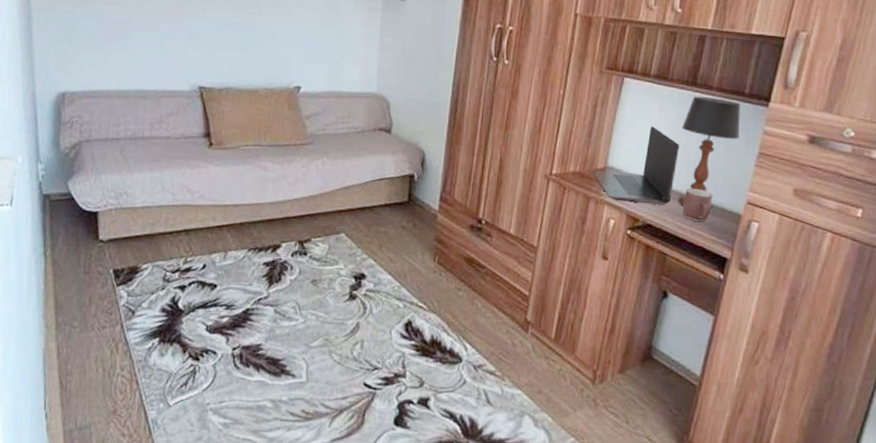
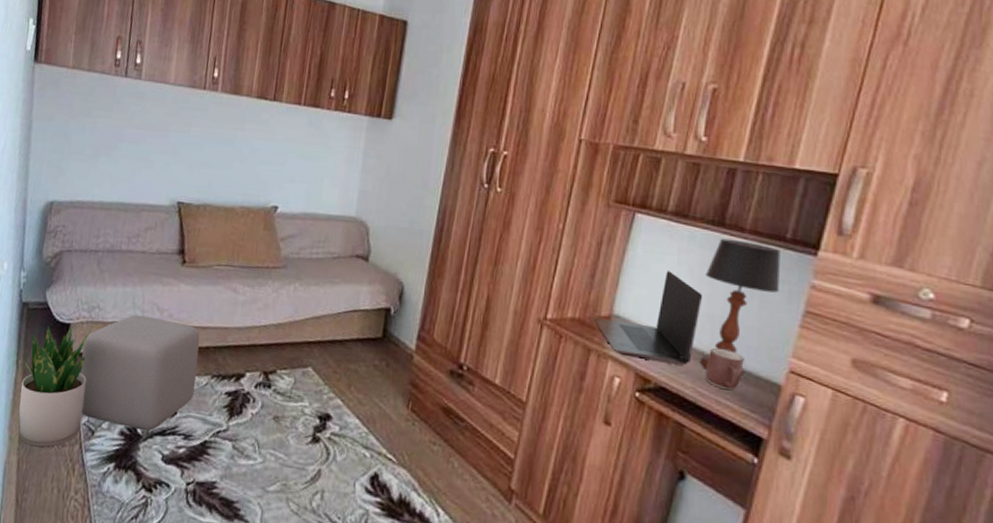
planter: none [48,213,122,332] -> present [18,325,92,447]
pouf: none [113,198,234,306] -> present [80,314,200,431]

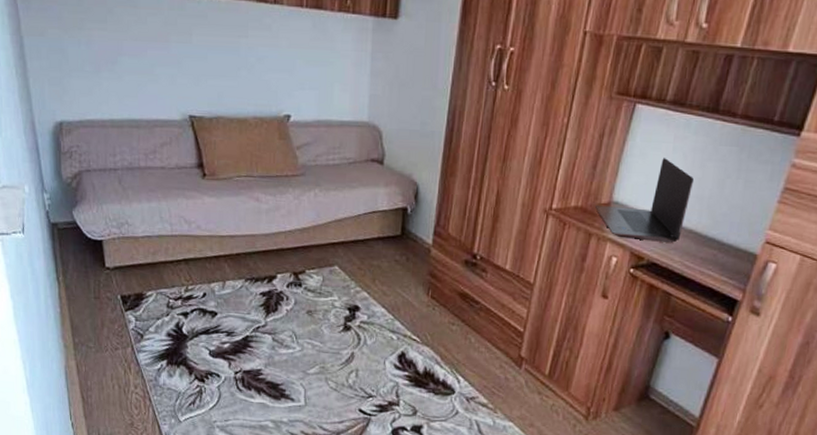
planter: present [18,325,92,447] -> none [60,242,129,352]
pouf: present [80,314,200,431] -> none [118,228,231,332]
table lamp: present [699,238,781,377] -> none [687,124,768,250]
mug: present [705,347,744,390] -> none [691,225,727,262]

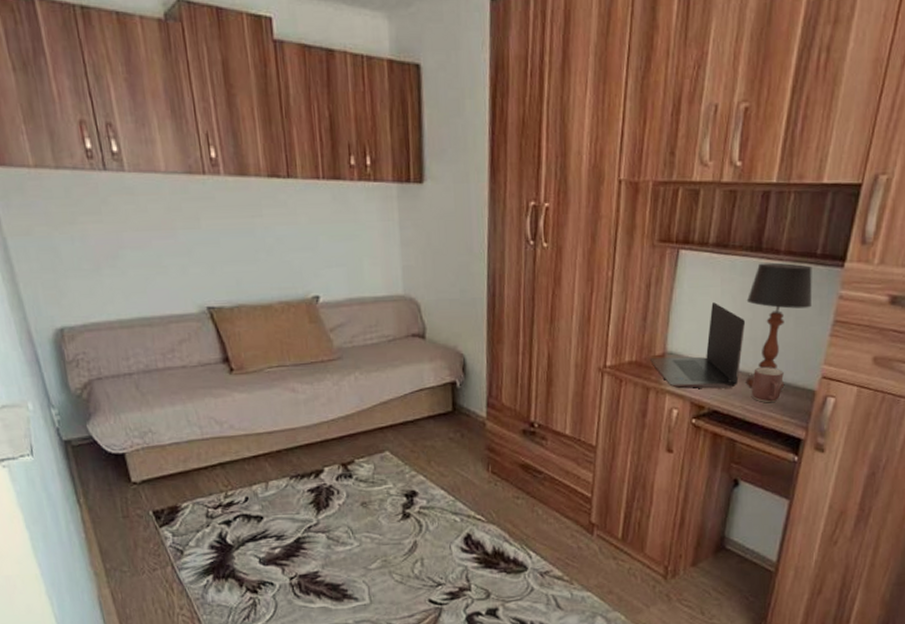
table lamp: none [687,124,768,250] -> present [746,262,812,390]
mug: none [691,225,727,262] -> present [751,366,784,403]

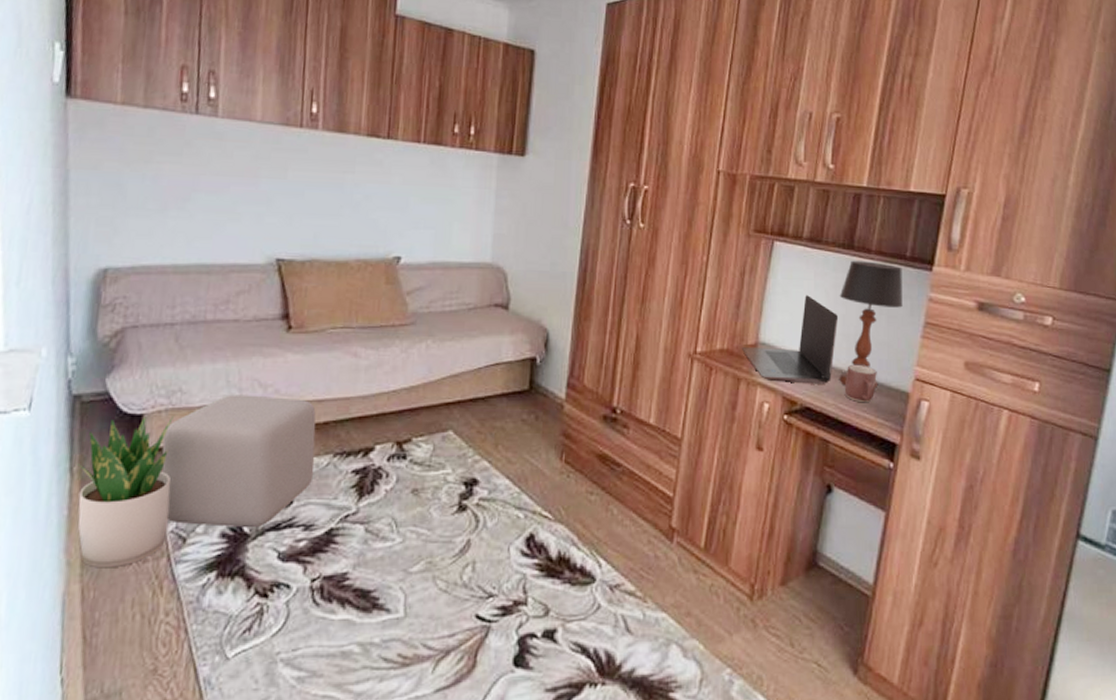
planter: none [81,453,167,577] -> present [76,415,173,568]
pouf: none [145,431,277,541] -> present [161,394,316,528]

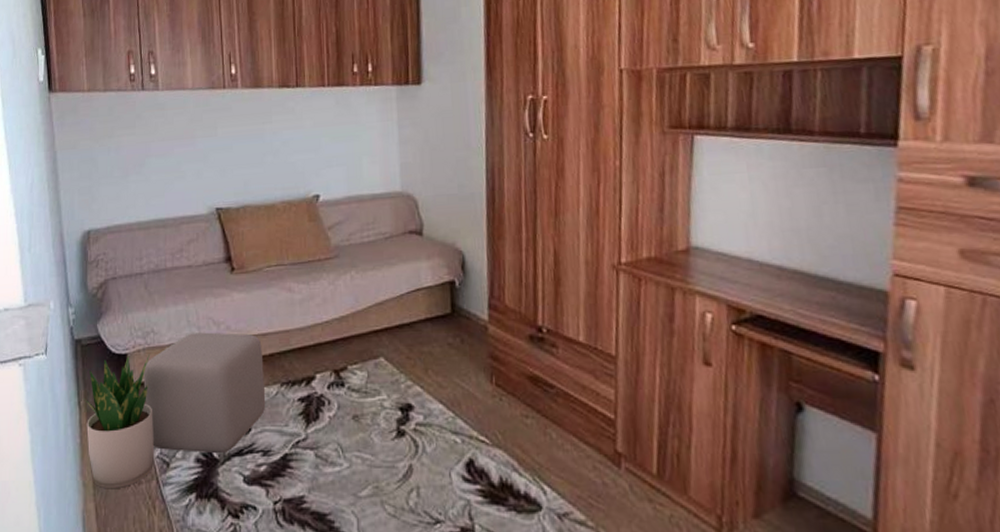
laptop computer: present [741,295,839,384] -> none [670,190,785,290]
table lamp: present [839,260,903,389] -> none [780,144,864,290]
mug: present [844,364,877,403] -> none [802,262,843,307]

